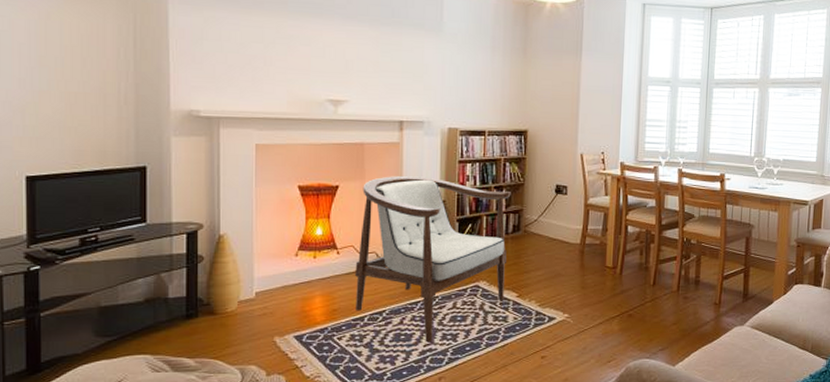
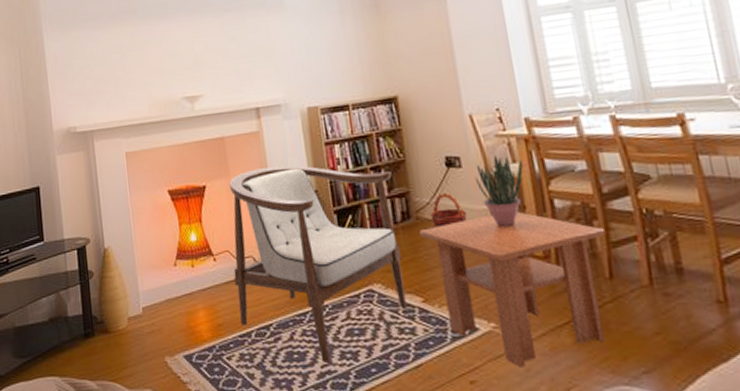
coffee table: none [525,233,658,346] -> present [419,211,607,367]
basket: none [536,213,564,241] -> present [430,192,467,229]
potted plant: none [575,189,613,244] -> present [474,155,524,228]

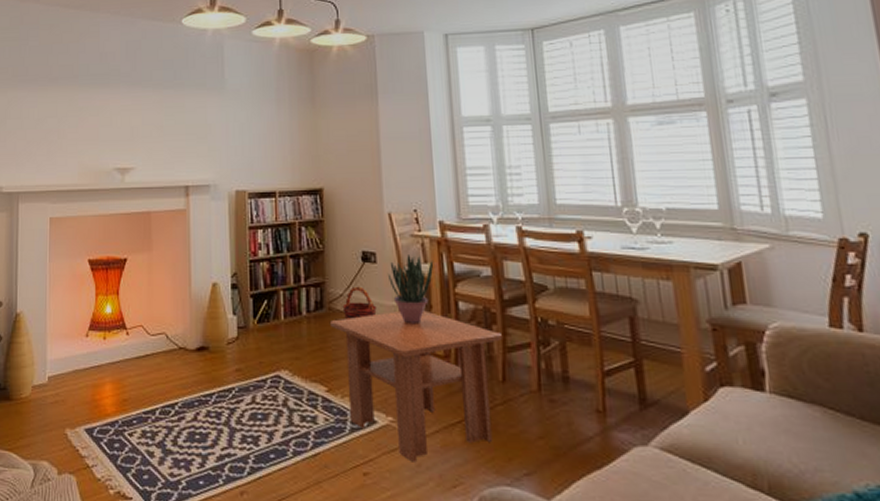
armchair: present [229,165,407,363] -> none [145,246,311,446]

